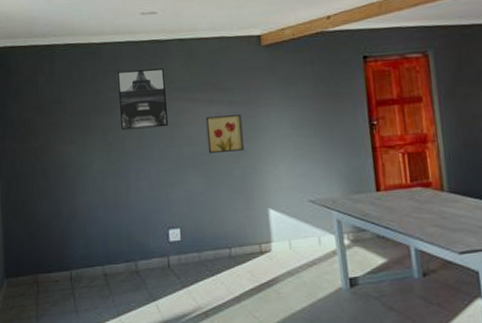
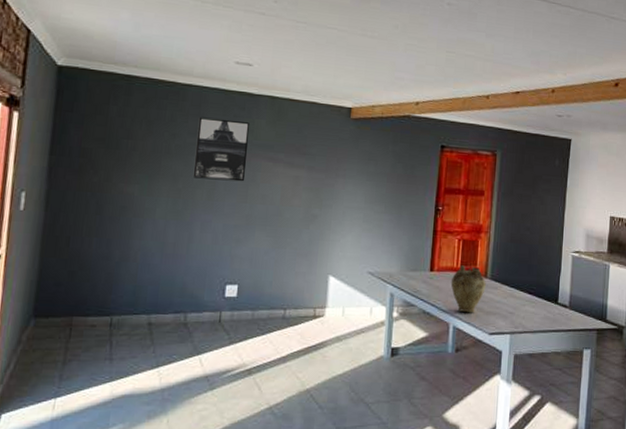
wall art: present [205,114,244,154] -> none [280,178,319,217]
vase: none [402,180,445,232] -> present [450,265,486,312]

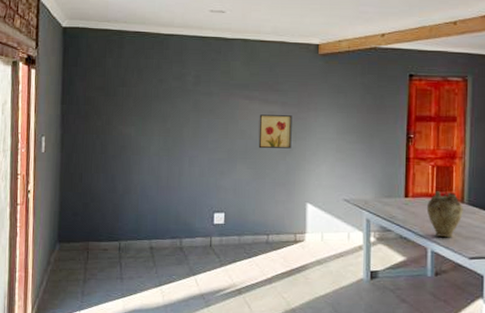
wall art: present [193,117,249,182] -> none [179,63,226,119]
wall art: none [280,178,319,217] -> present [258,114,292,149]

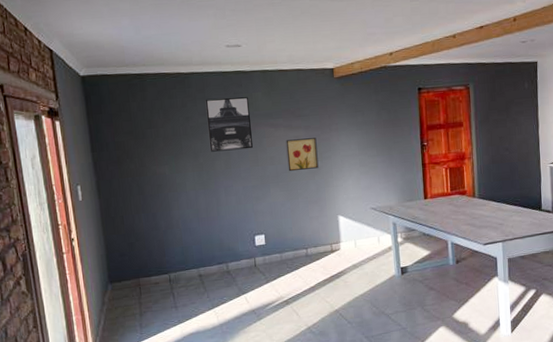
wall art: none [179,63,226,119] -> present [205,97,253,152]
vase: present [426,191,463,237] -> none [443,190,475,229]

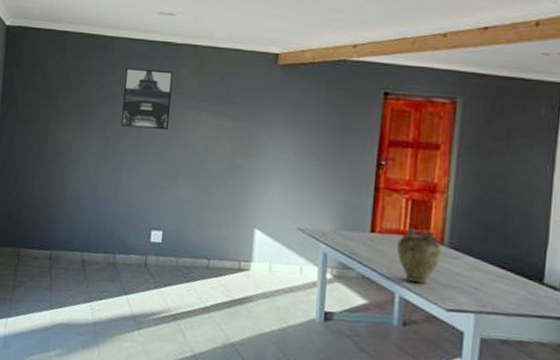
wall art: present [285,138,319,172] -> none [204,127,244,167]
vase: none [443,190,475,229] -> present [396,228,442,283]

